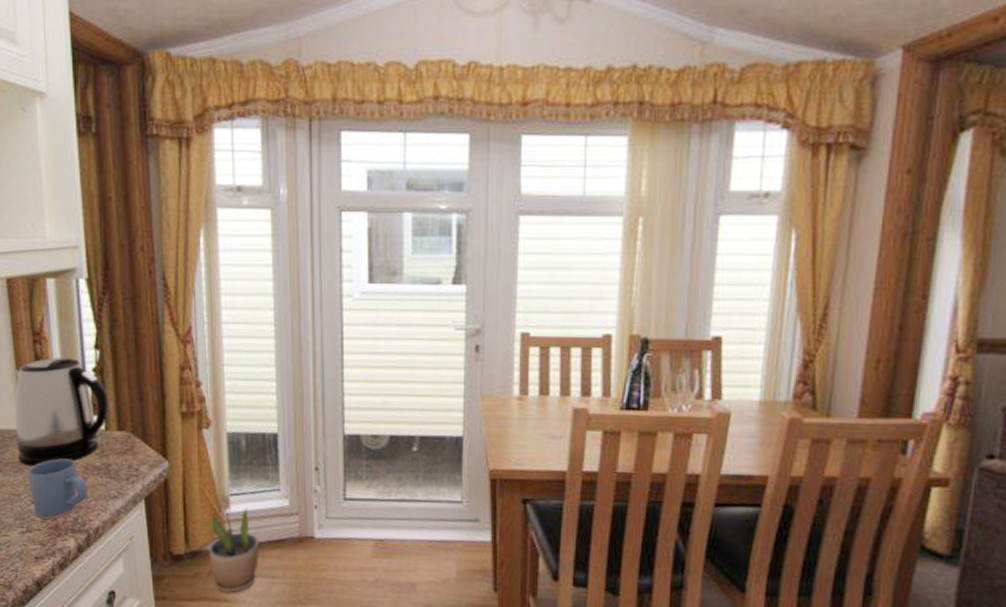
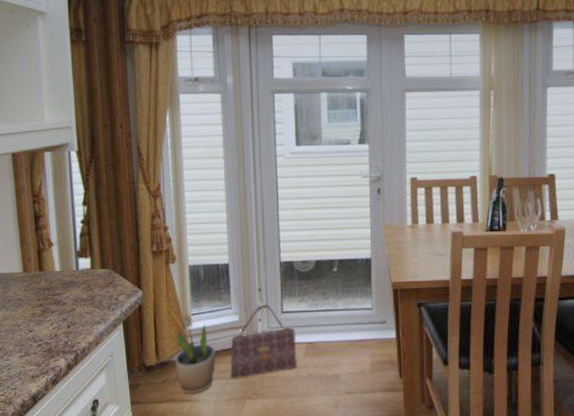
kettle: present [14,356,109,467] -> none [16,212,94,302]
mug: present [28,458,87,520] -> none [27,294,76,345]
handbag: none [277,488,362,578] -> present [230,305,297,379]

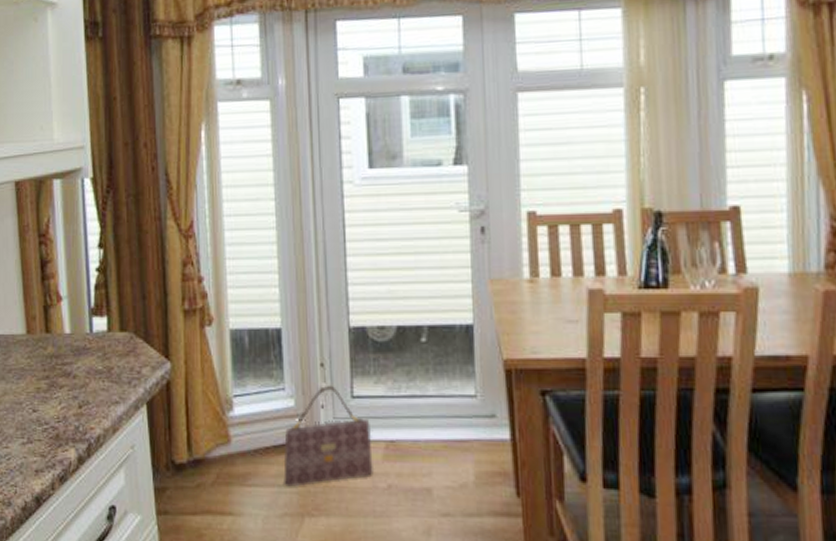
potted plant: present [175,324,215,394] -> none [212,409,264,505]

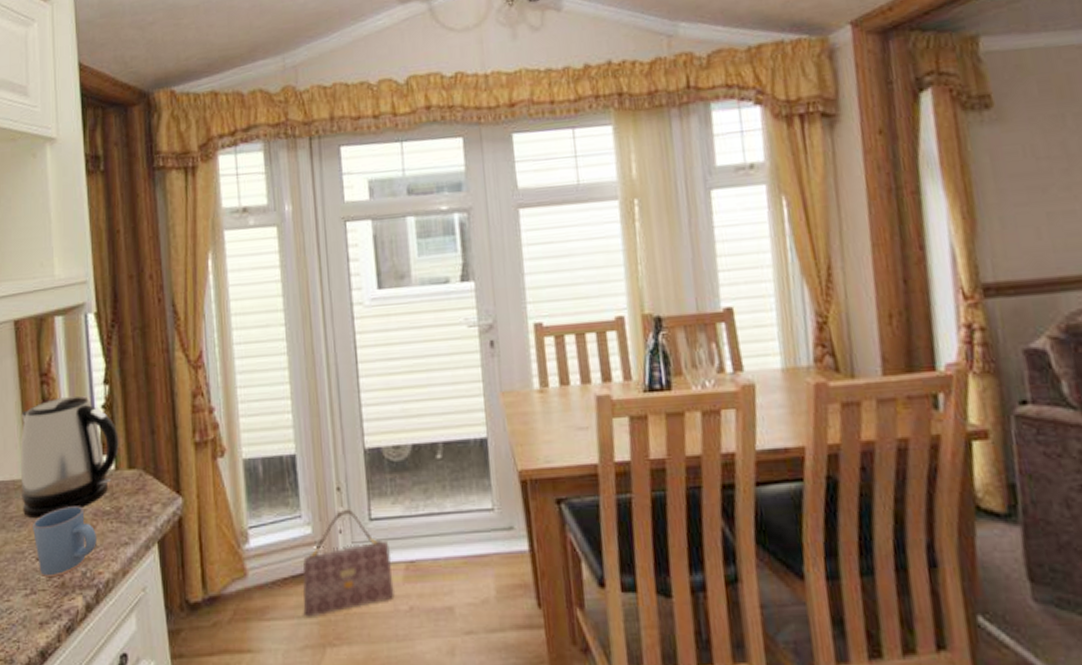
kettle: none [19,257,112,373] -> present [20,395,119,519]
mug: none [30,363,89,429] -> present [33,506,97,578]

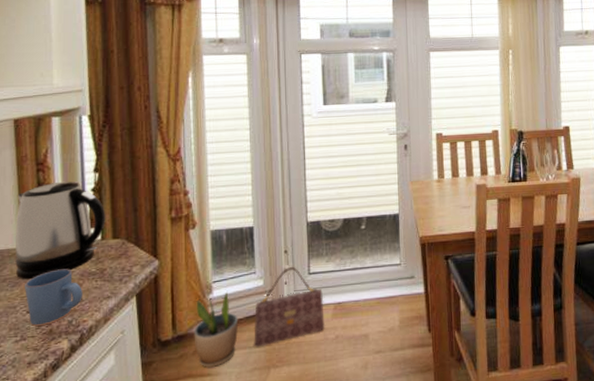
potted plant: none [228,540,283,641] -> present [194,291,238,367]

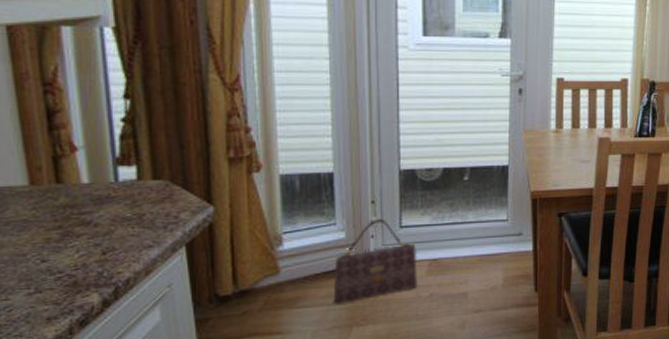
kettle: present [15,181,106,280] -> none [18,107,142,224]
mug: present [25,268,82,327] -> none [36,212,115,278]
potted plant: present [194,291,238,367] -> none [260,243,314,325]

